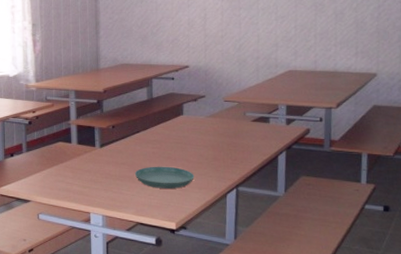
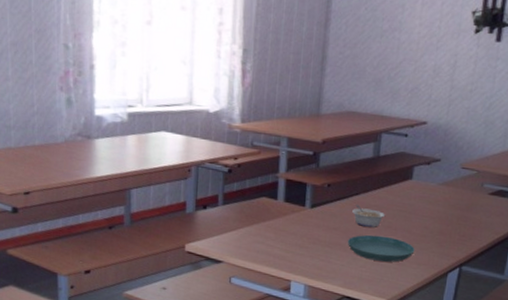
legume: none [136,140,165,159] -> present [352,204,386,227]

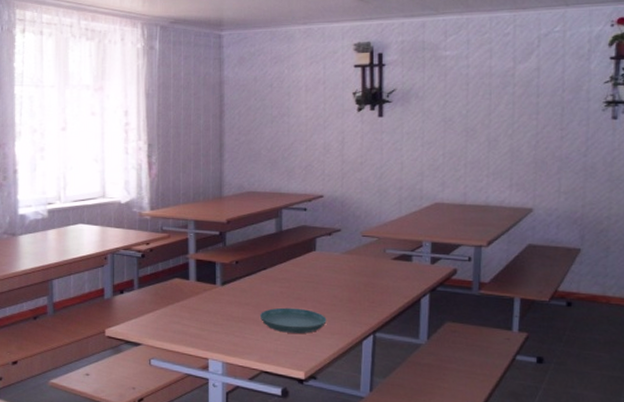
legume: present [352,204,386,227] -> none [262,278,294,300]

